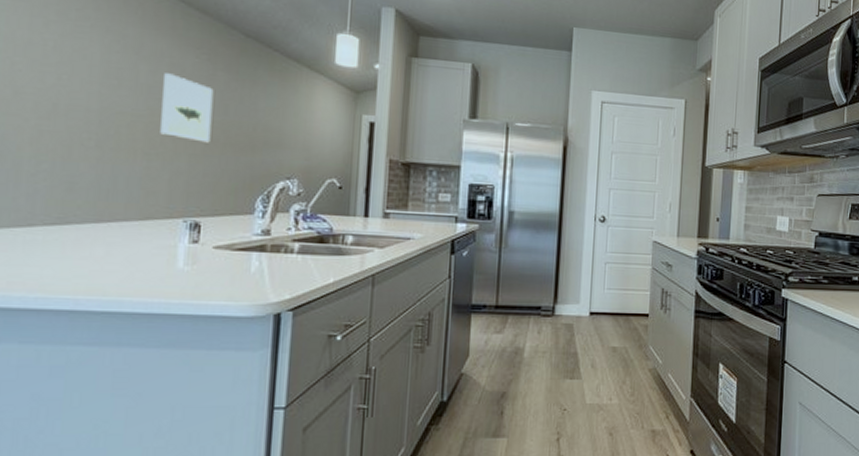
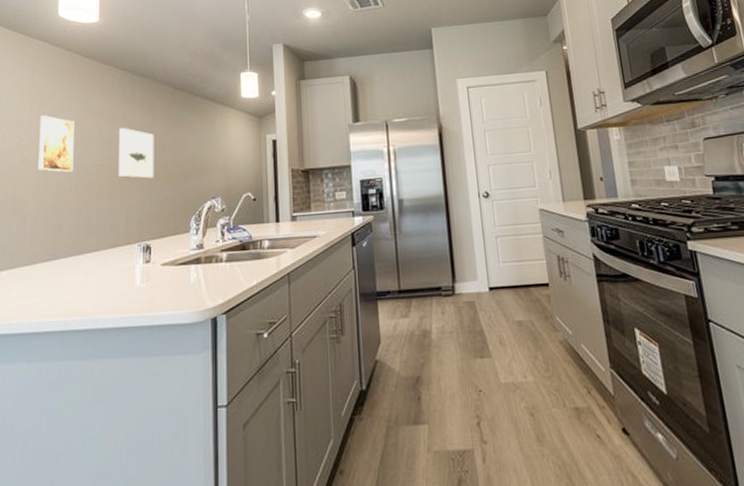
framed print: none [40,36,98,117] -> present [38,115,75,172]

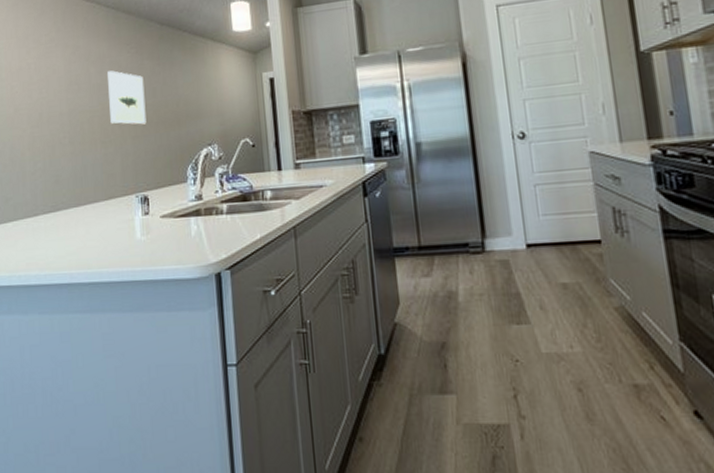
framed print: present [38,115,75,172] -> none [29,60,65,120]

